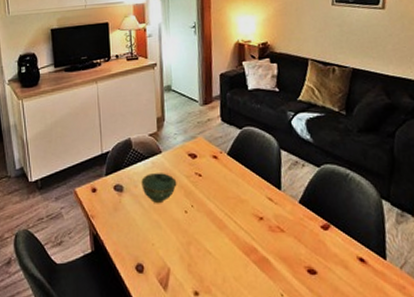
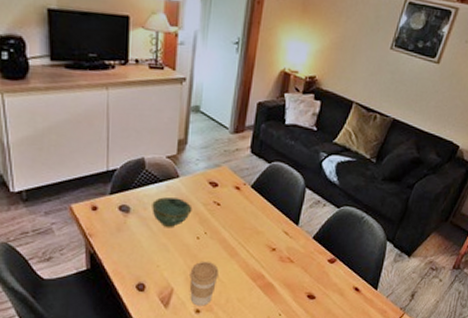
coffee cup: none [183,236,211,287] -> present [190,261,219,306]

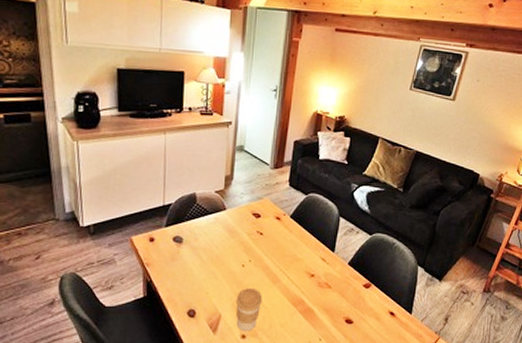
bowl: present [152,197,193,228] -> none [202,228,238,257]

